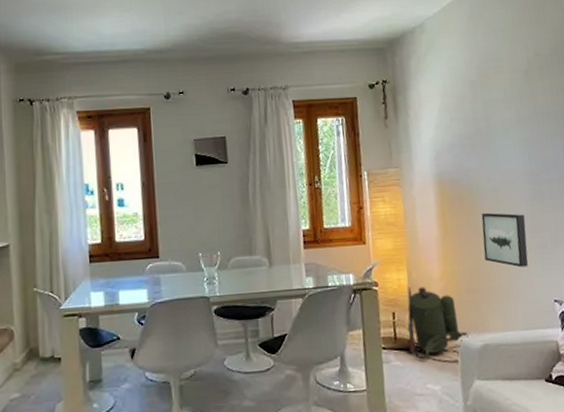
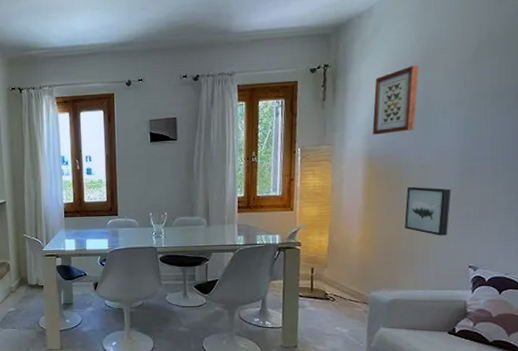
backpack: present [407,287,469,363] -> none [322,248,379,312]
wall art: none [435,83,481,156] -> present [372,65,419,135]

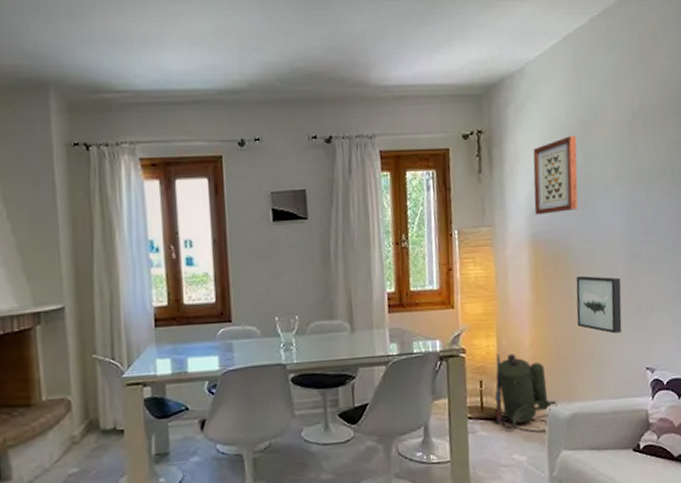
backpack: none [322,248,379,312] -> present [494,353,557,433]

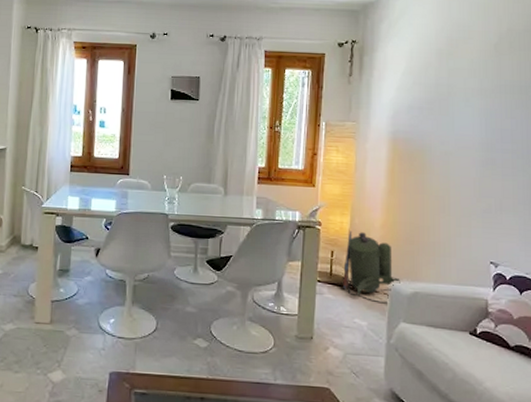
wall art: present [533,136,579,215] -> none [397,51,443,117]
wall art: present [576,275,622,334] -> none [427,172,473,228]

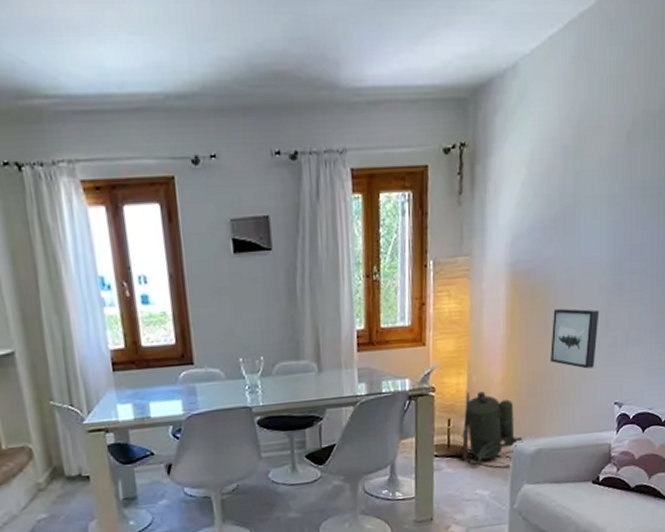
wall art: none [427,172,473,228] -> present [551,308,600,369]

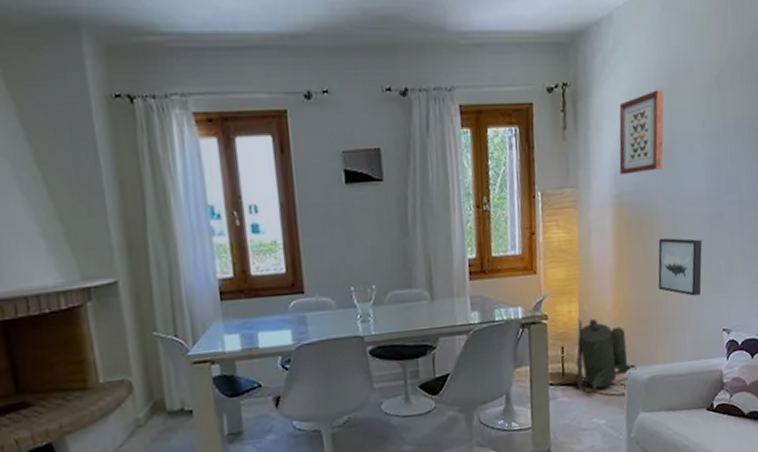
wall art: none [516,149,569,242] -> present [619,90,664,175]

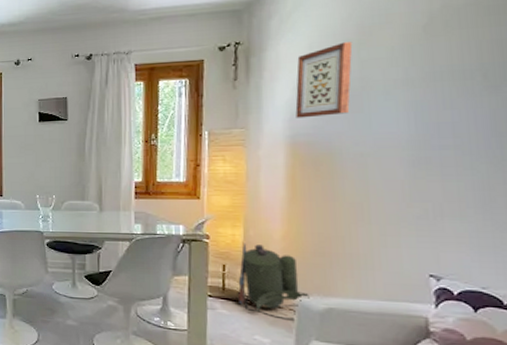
wall art: present [658,237,703,296] -> none [340,177,401,237]

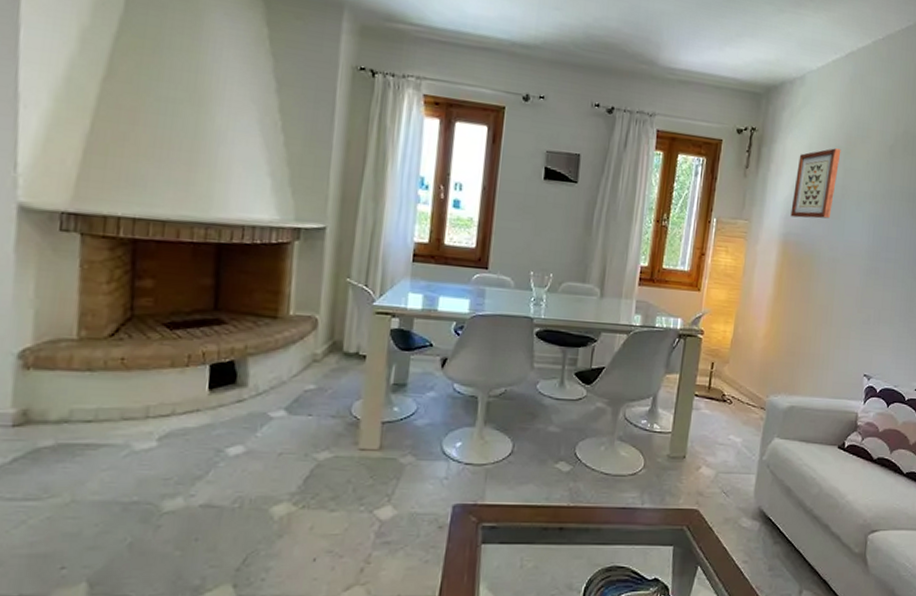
backpack: present [237,243,310,321] -> none [720,340,778,419]

